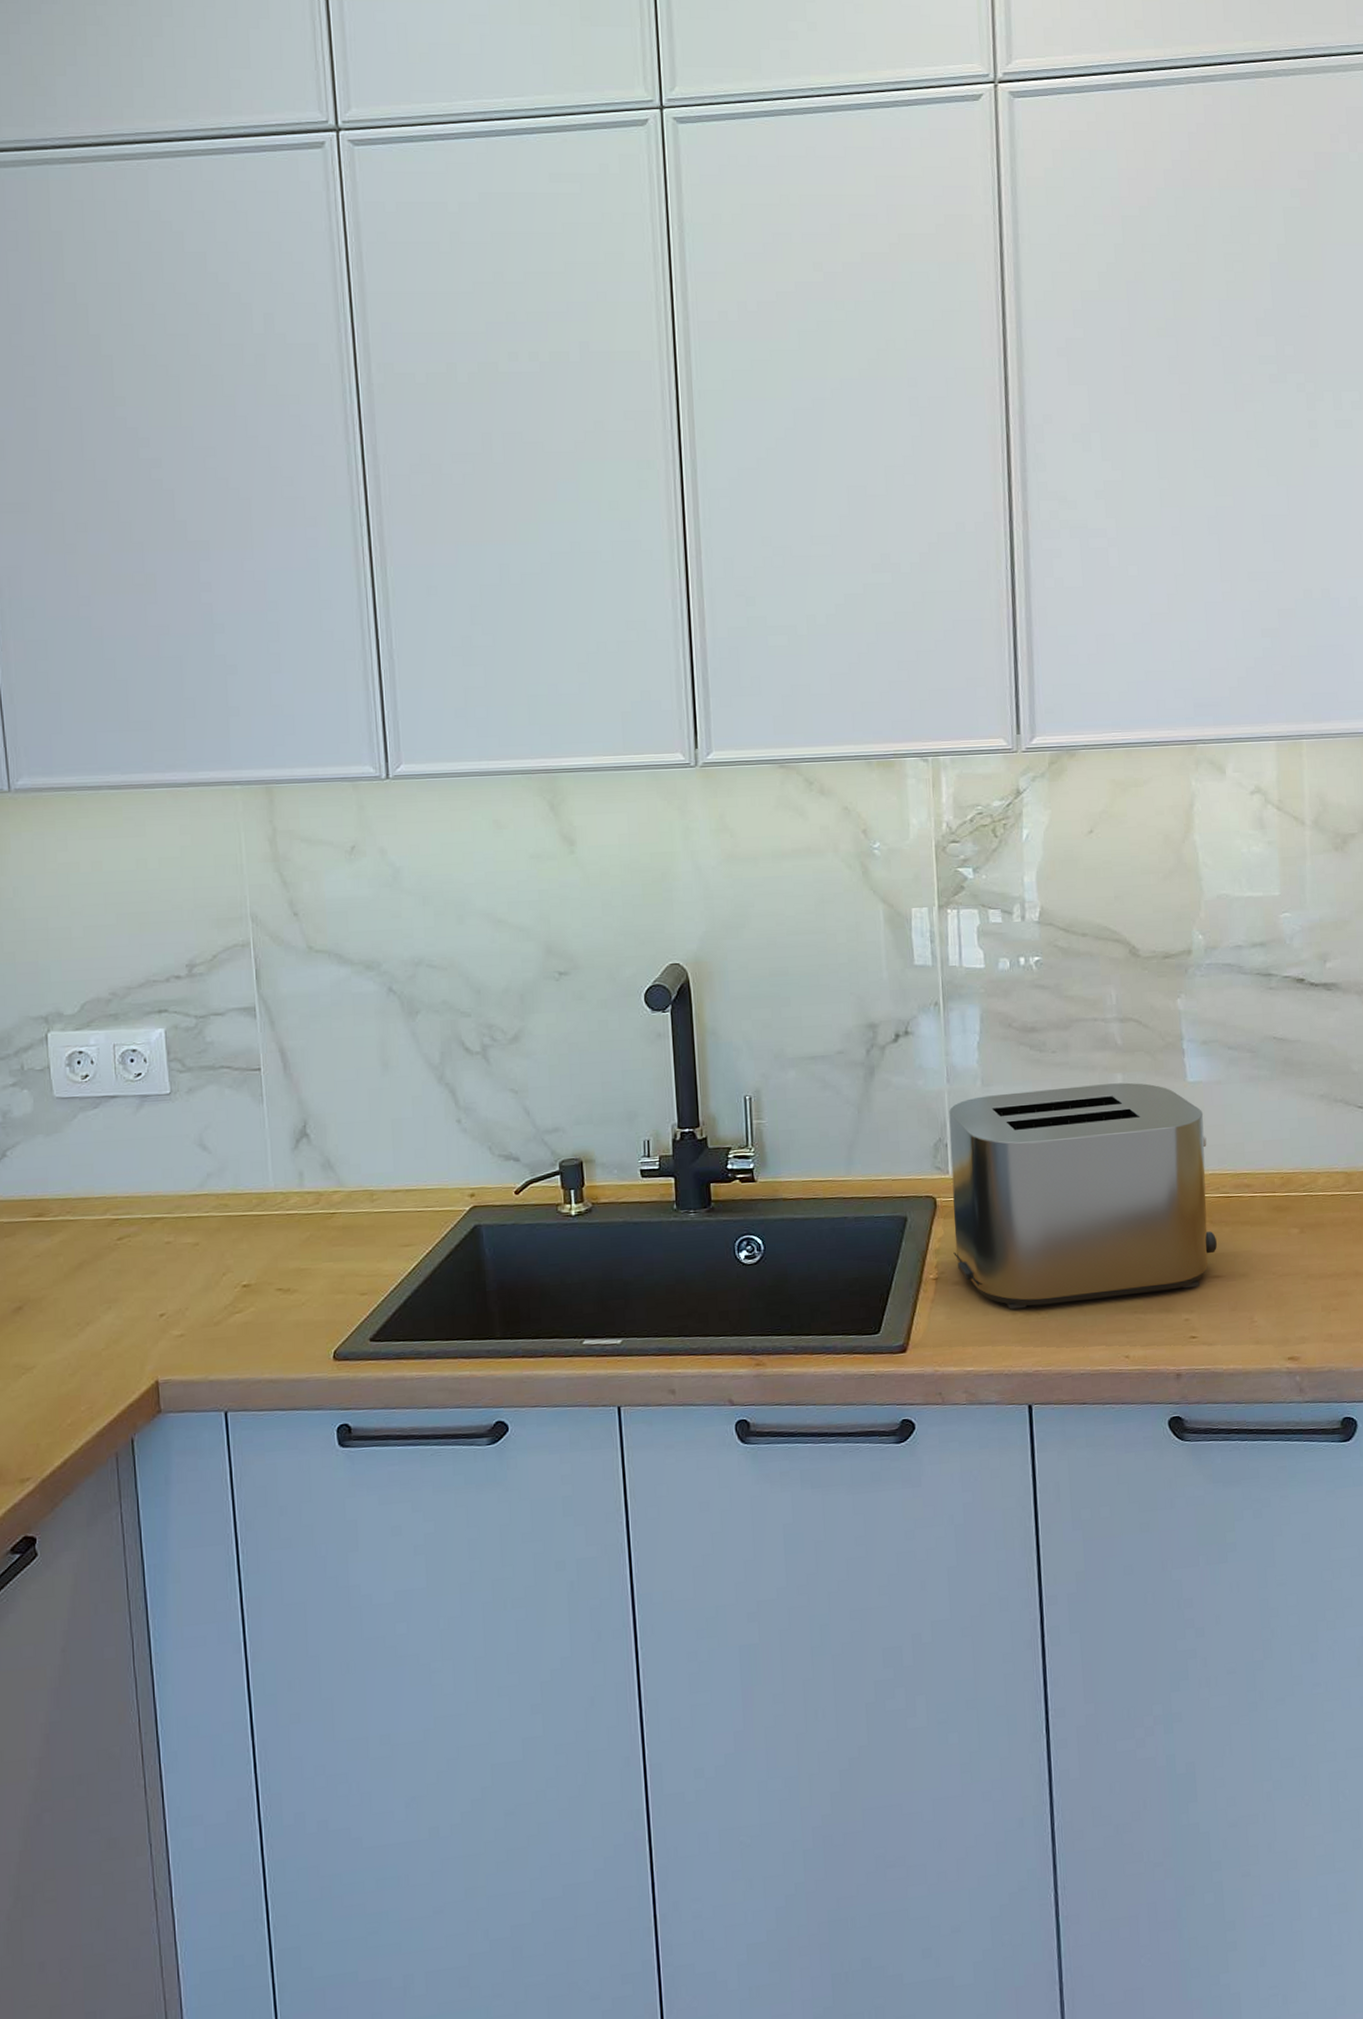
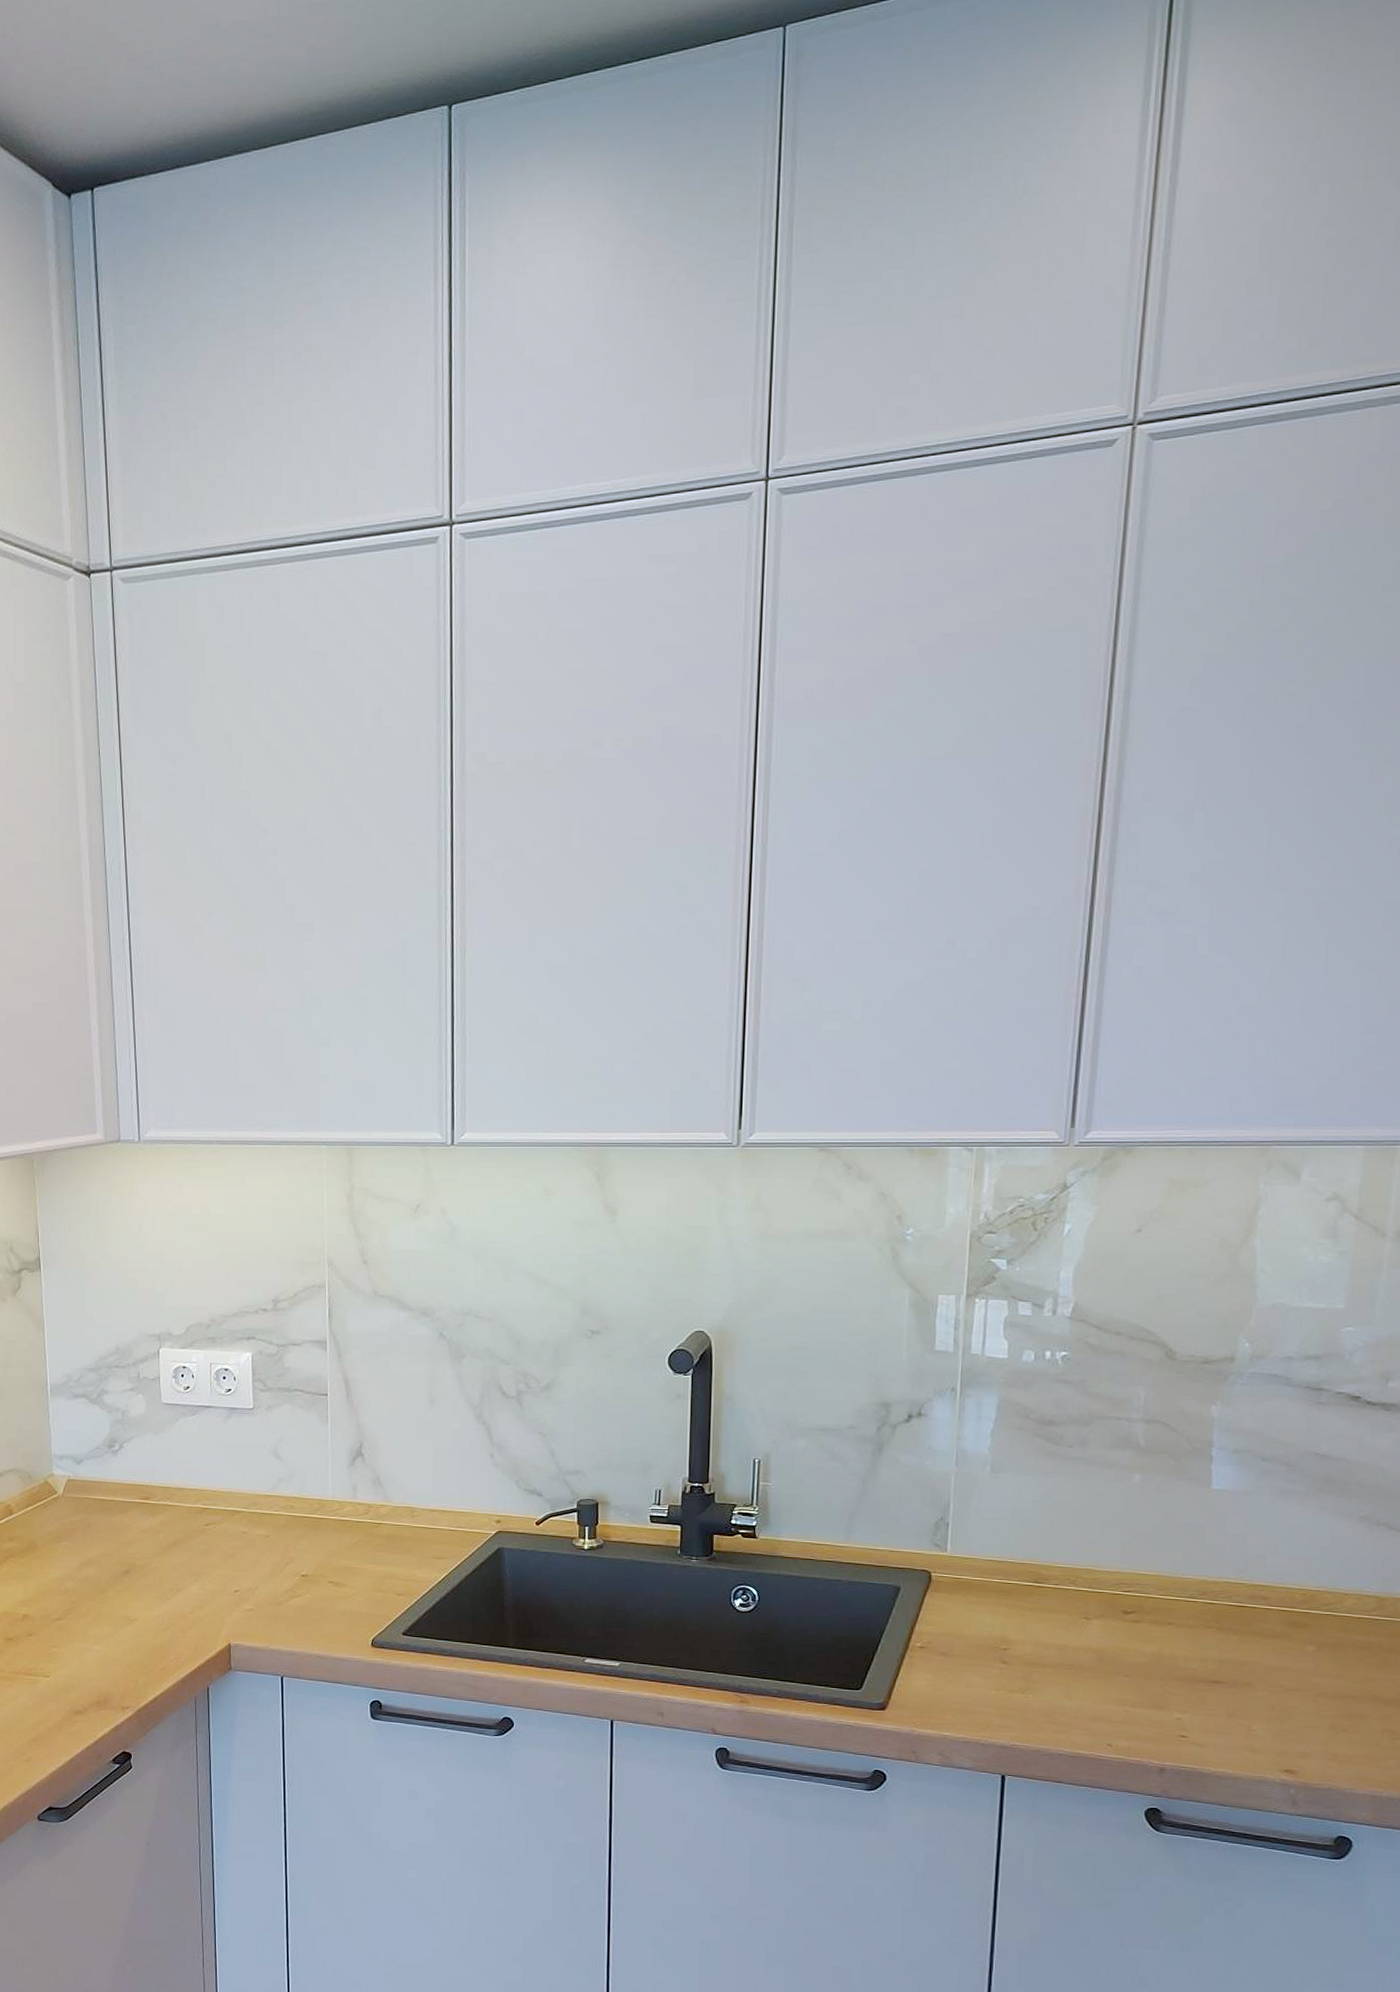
toaster: present [949,1082,1217,1310] -> none [943,1481,1225,1690]

